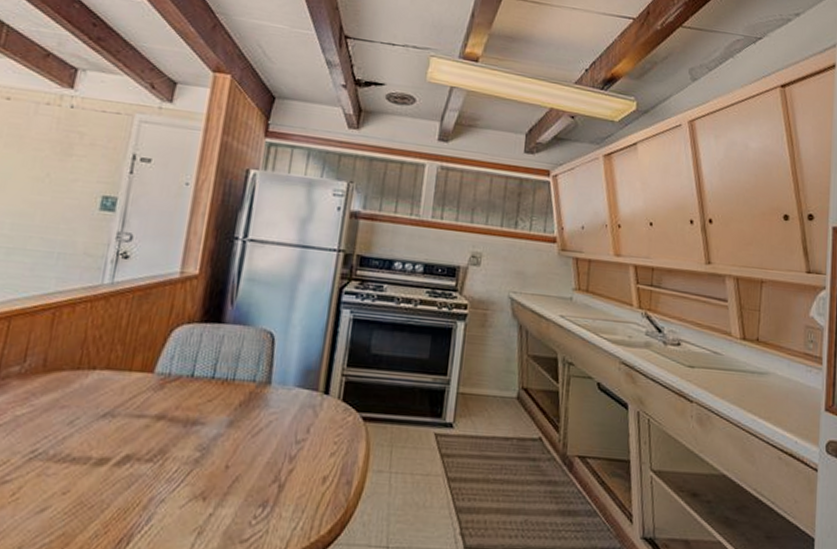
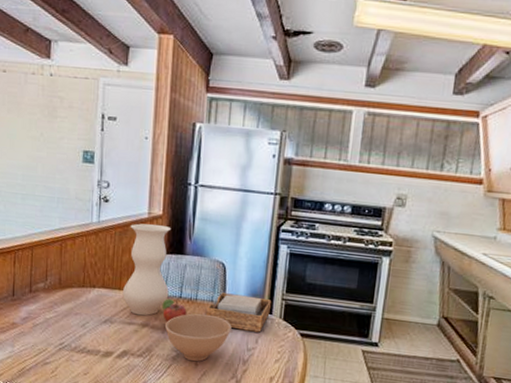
vase: none [132,285,209,405] -> present [122,223,172,316]
fruit: none [186,380,220,413] -> present [162,298,187,323]
bowl: none [188,398,277,464] -> present [165,313,232,362]
napkin holder: none [245,369,329,419] -> present [206,292,271,333]

